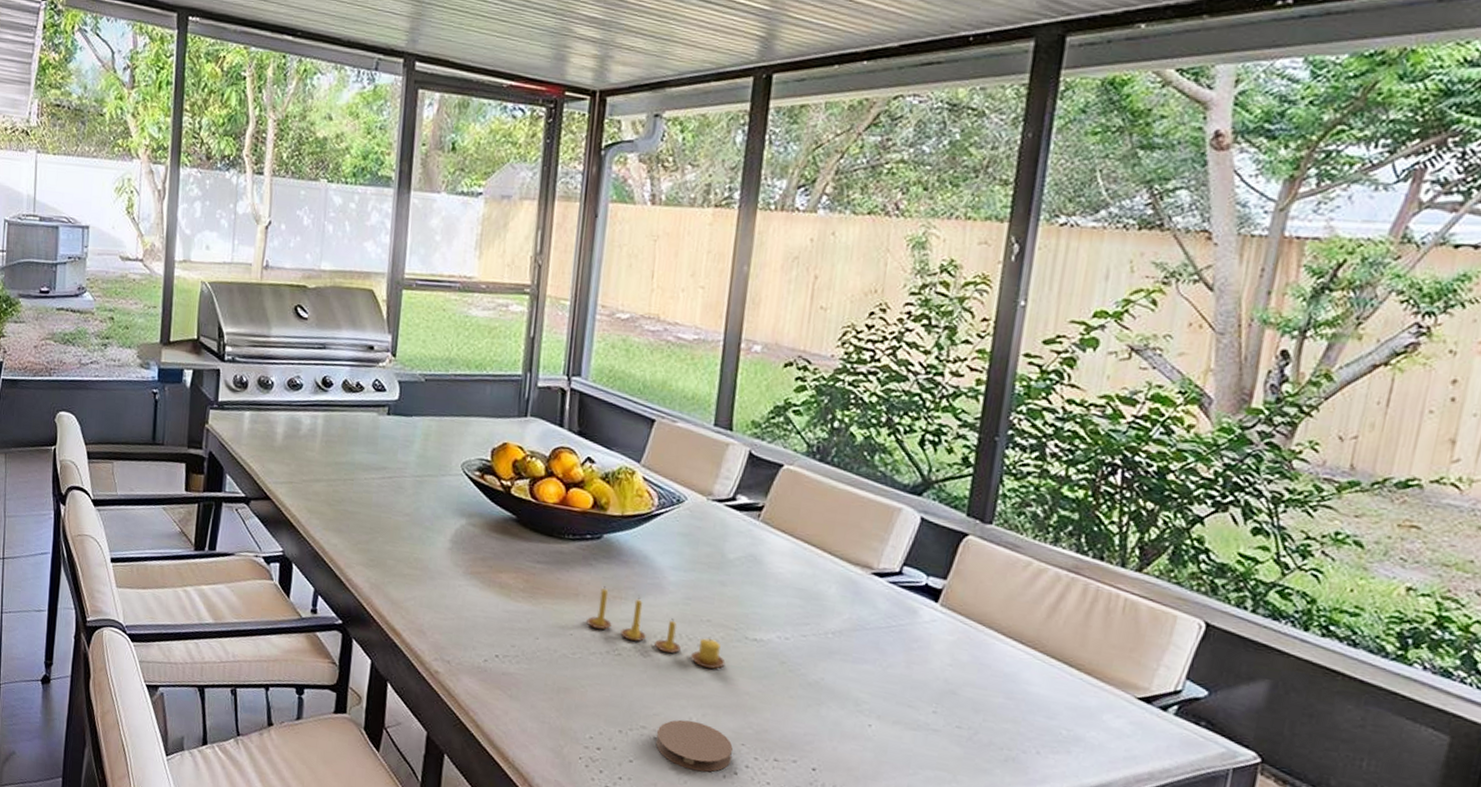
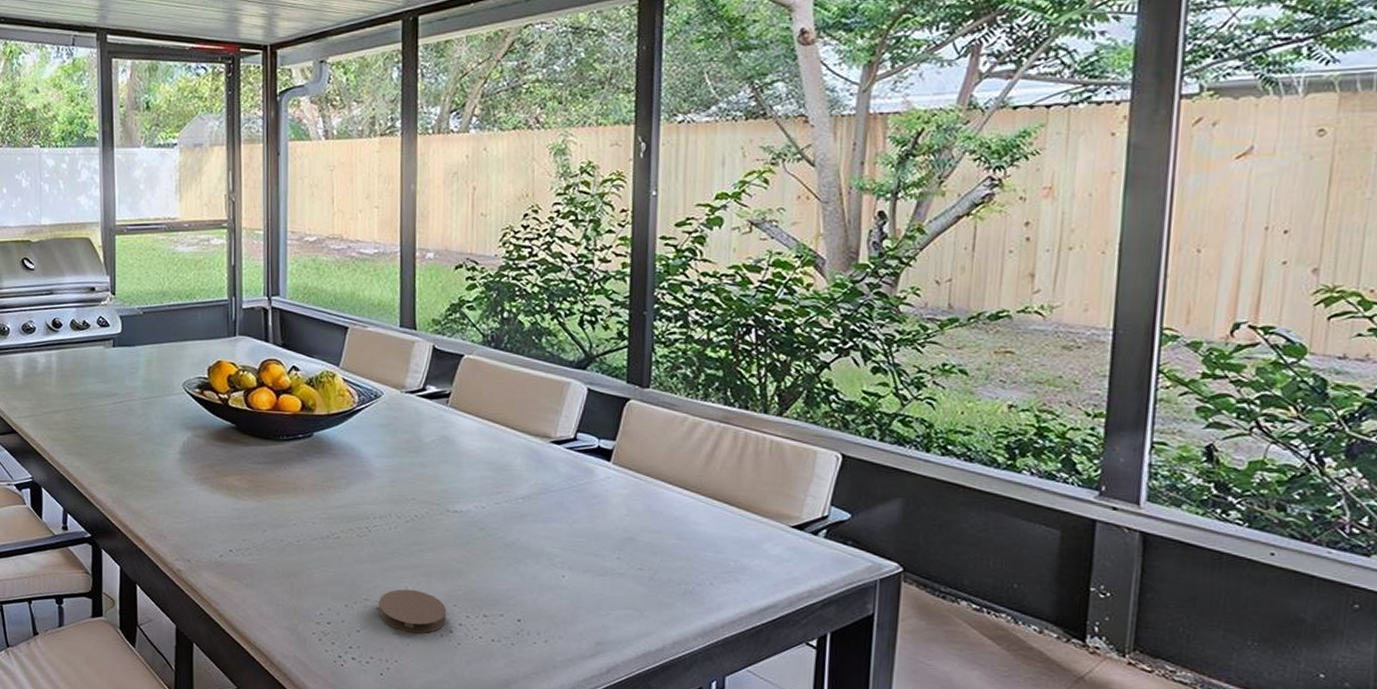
candle: present [586,586,726,669] -> none [307,478,432,541]

